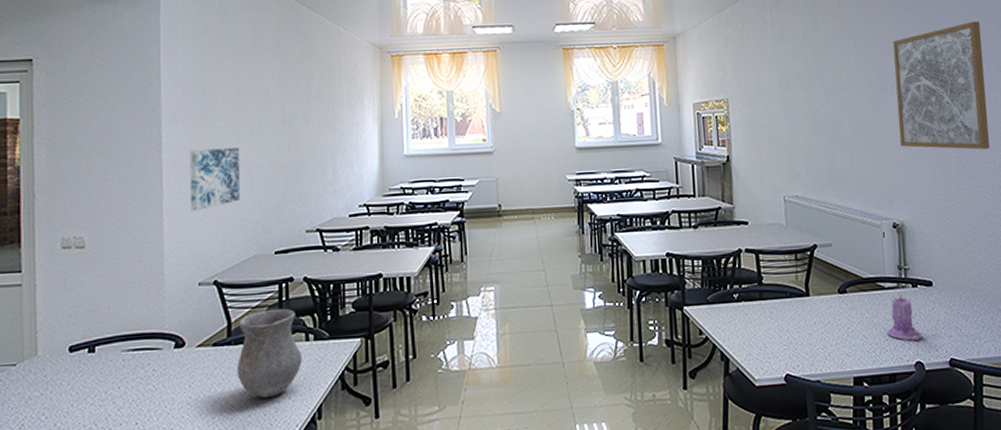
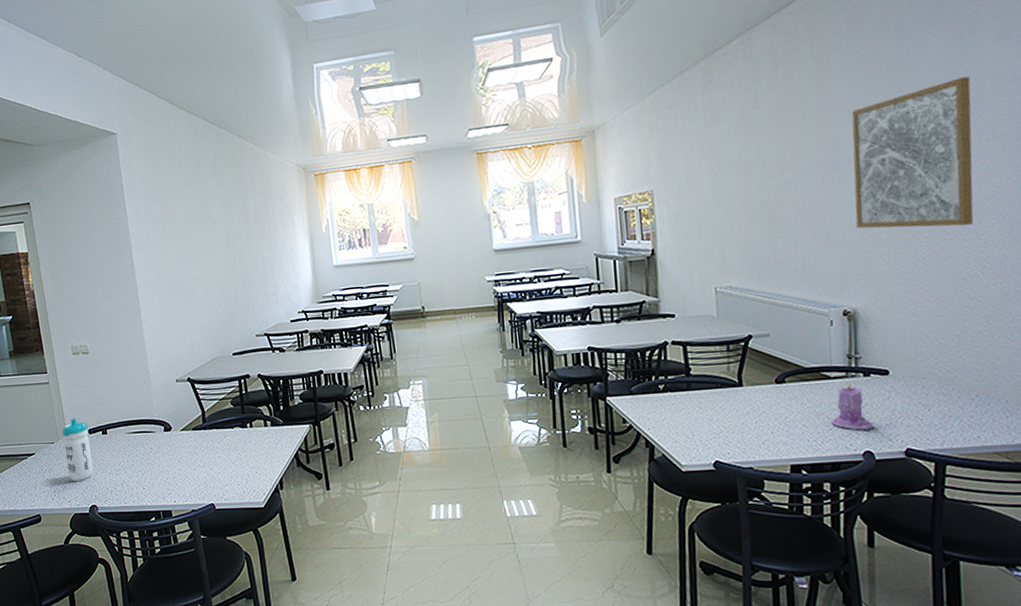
water bottle: none [30,331,69,417] -> present [62,418,94,481]
wall art: present [189,148,240,210] -> none [156,266,200,321]
vase: present [237,308,302,398] -> none [210,400,263,471]

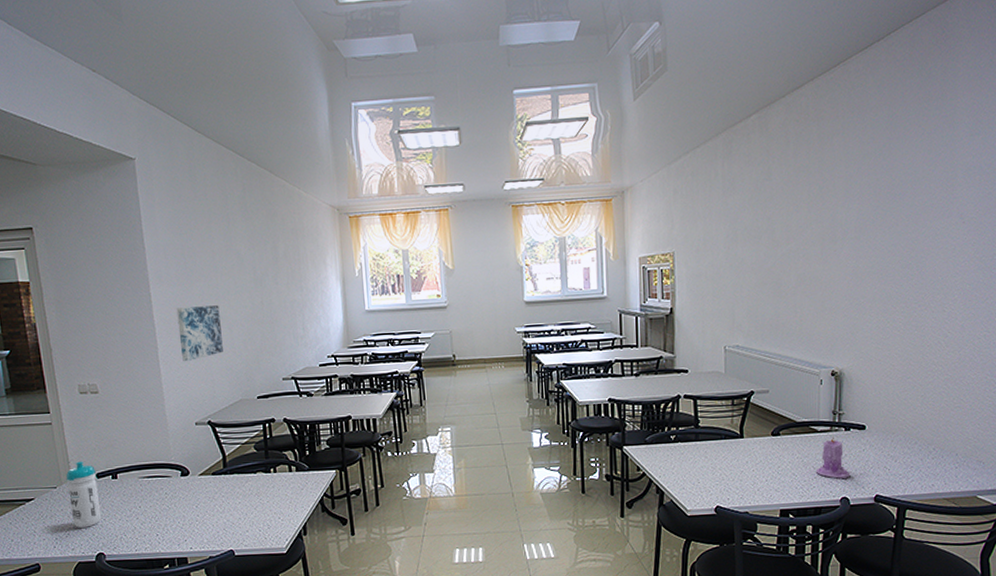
wall art: none [156,266,200,321] -> present [176,305,223,361]
wall art: present [851,76,974,229] -> none [846,166,946,299]

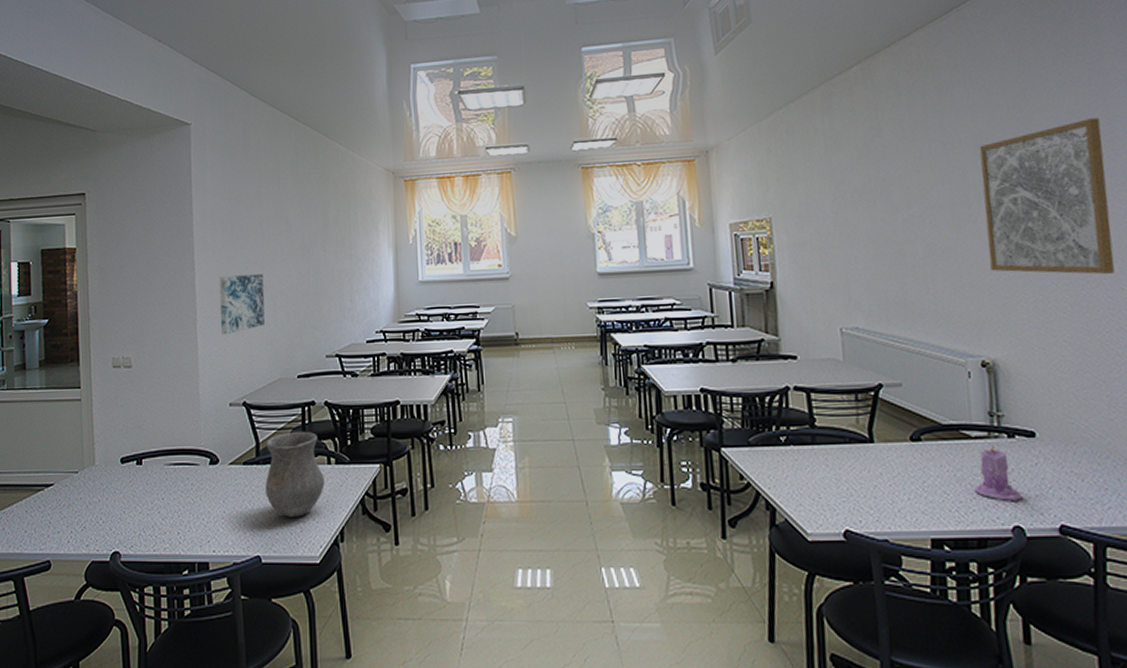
water bottle: present [65,461,102,528] -> none [89,443,121,520]
vase: none [232,444,287,517] -> present [265,431,324,517]
wall art: none [846,166,946,299] -> present [979,118,1115,275]

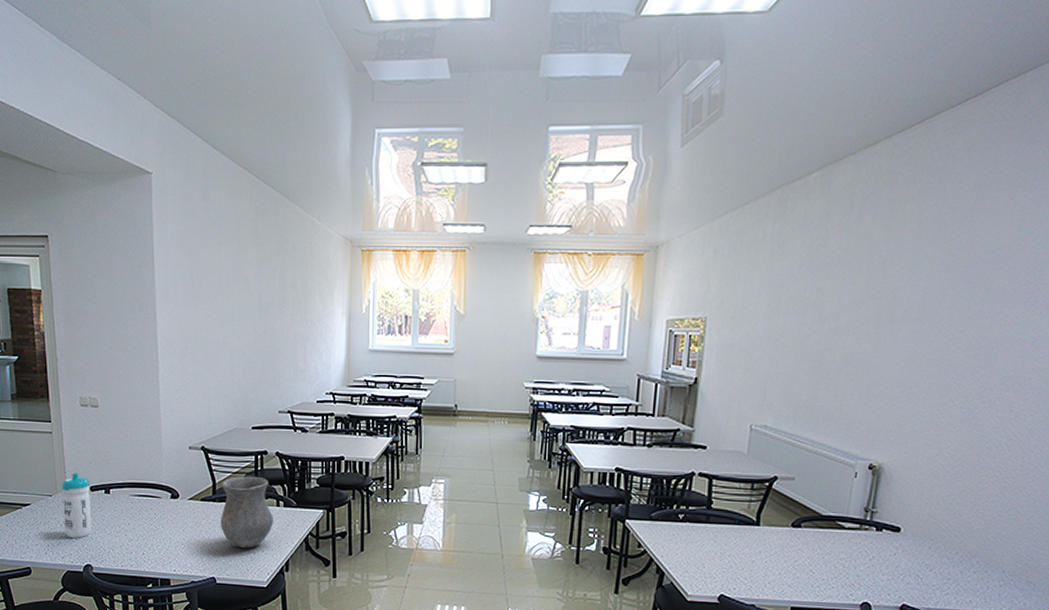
water bottle: none [89,443,121,520] -> present [61,472,92,538]
wall art: present [219,274,264,334] -> none [180,329,222,384]
candle: present [973,445,1022,501] -> none [836,536,876,582]
wall art: present [979,118,1115,275] -> none [898,246,1037,396]

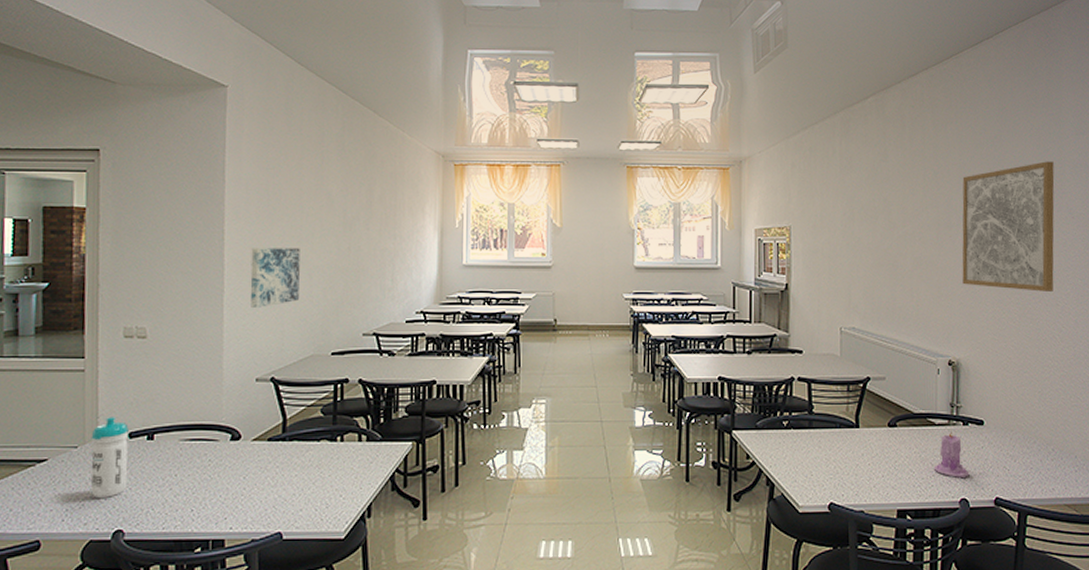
wall art: none [180,329,222,384] -> present [250,248,300,307]
vase: present [221,476,273,548] -> none [290,408,354,493]
candle: none [836,536,876,582] -> present [933,431,970,478]
wall art: none [898,246,1037,396] -> present [962,161,1055,292]

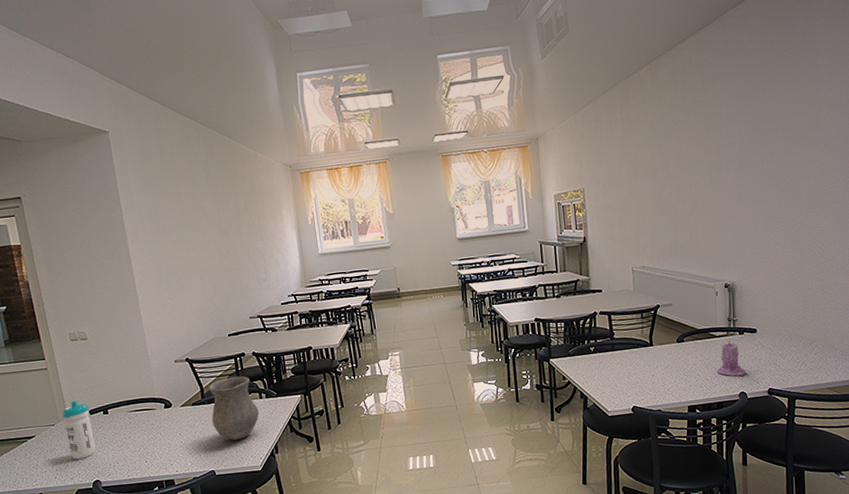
wall art: present [250,248,300,307] -> none [152,256,196,307]
vase: none [290,408,354,493] -> present [208,376,259,440]
wall art: present [962,161,1055,292] -> none [730,102,814,220]

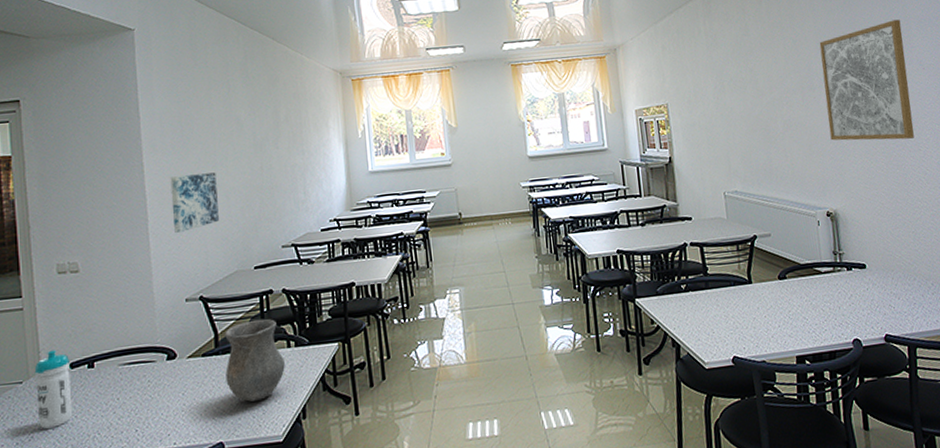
wall art: none [152,256,196,307] -> present [170,172,219,233]
candle: present [716,340,746,376] -> none [824,277,859,320]
wall art: none [730,102,814,220] -> present [819,19,914,141]

